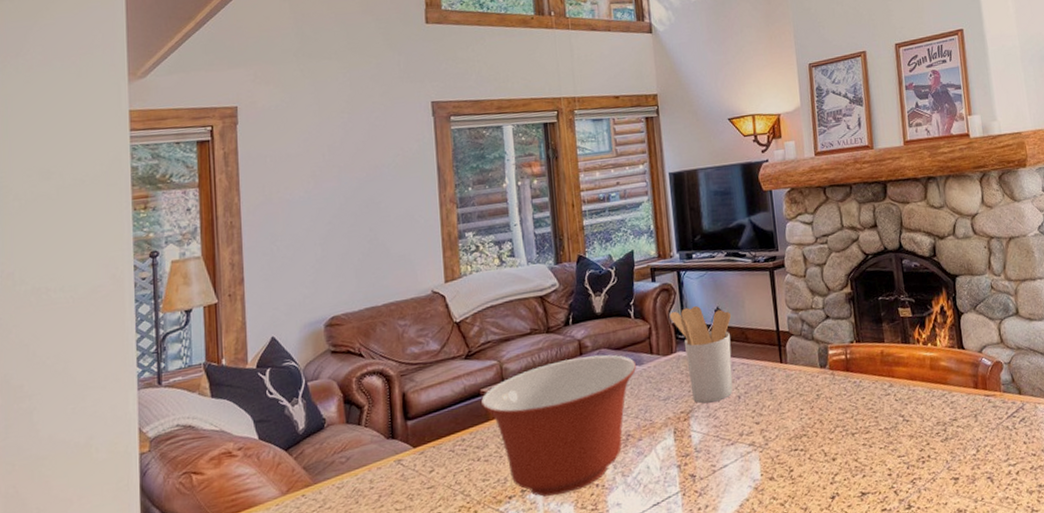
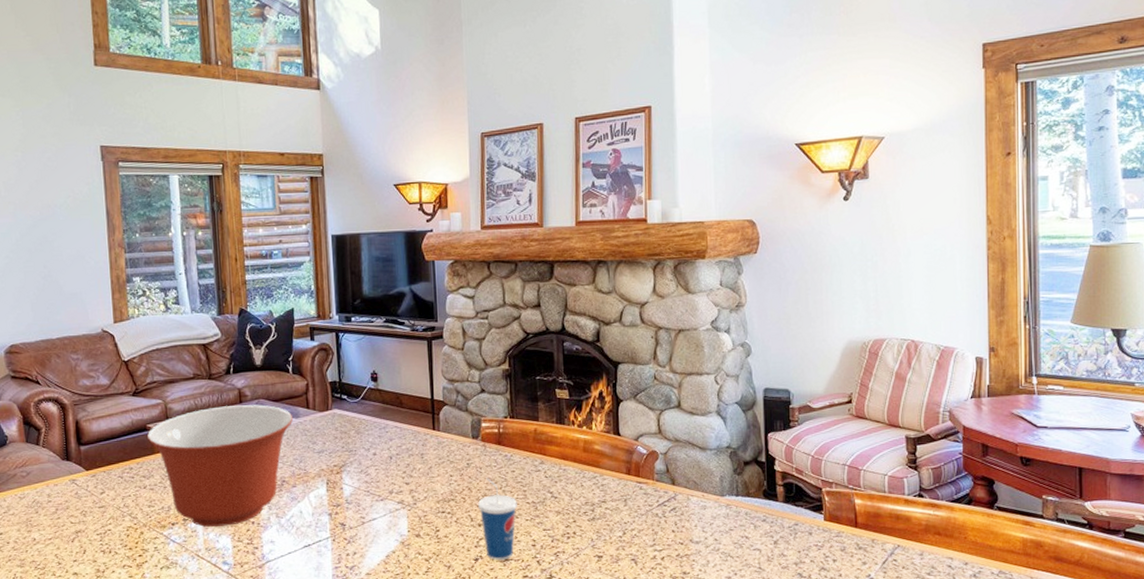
utensil holder: present [669,306,733,404] -> none [326,368,387,460]
cup: none [831,407,870,496] -> present [478,478,517,560]

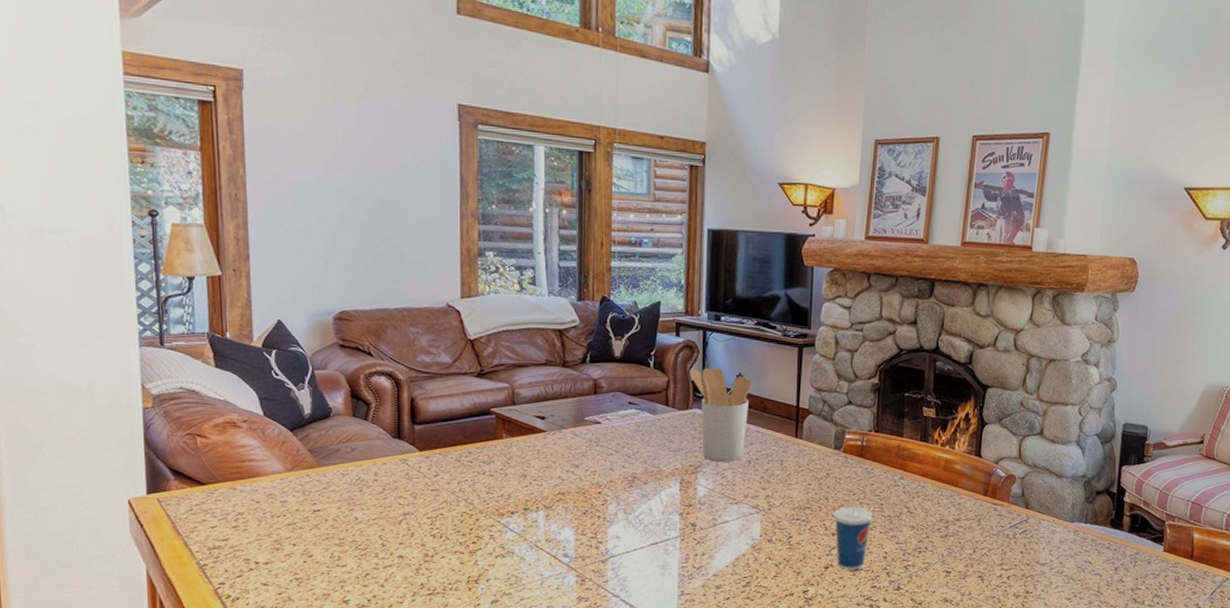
mixing bowl: present [146,404,294,528] -> none [489,396,651,519]
utensil holder: none [326,368,387,460] -> present [689,368,753,462]

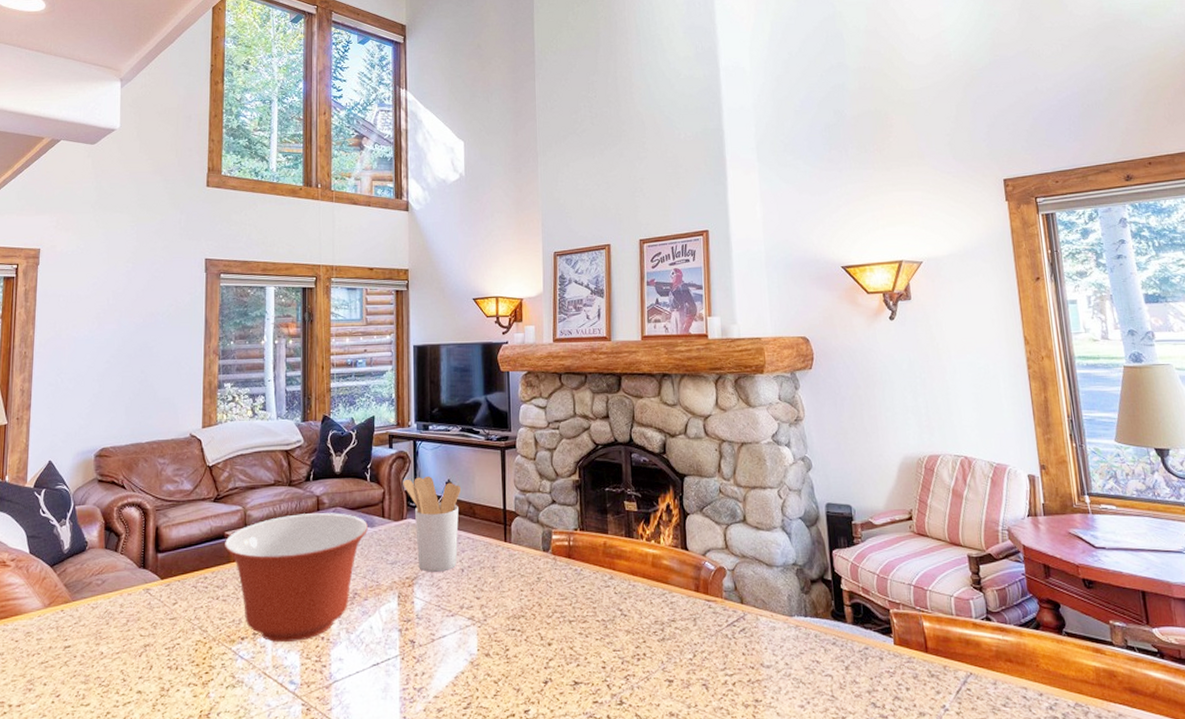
mixing bowl: none [489,396,651,519] -> present [224,513,369,643]
cup: present [834,489,873,569] -> none [548,593,587,683]

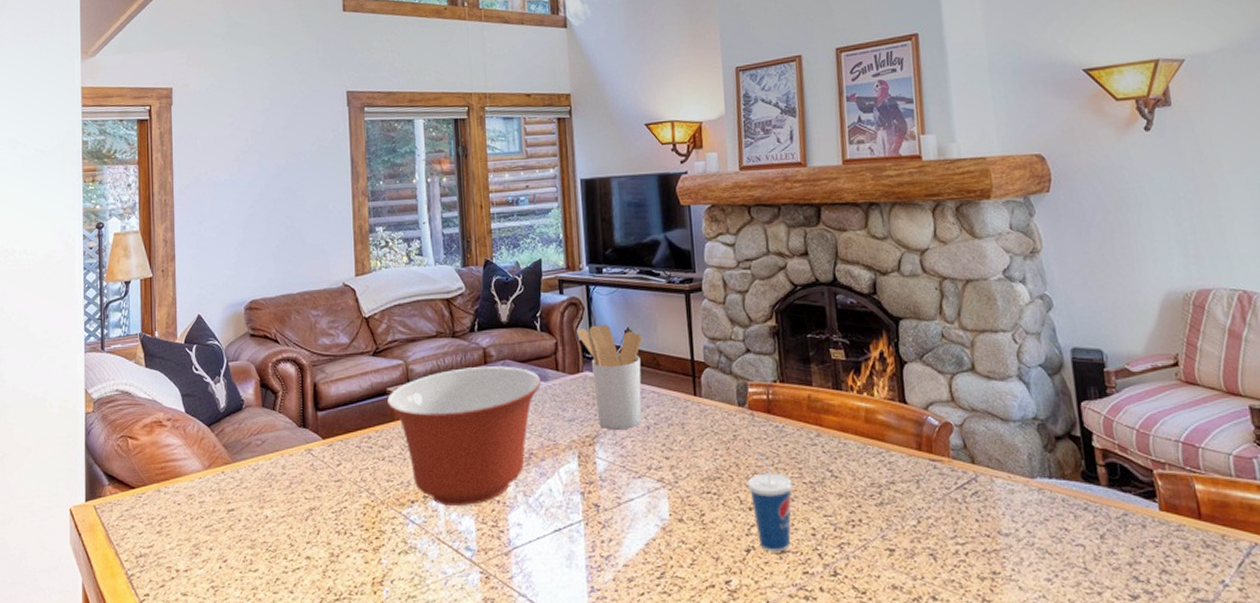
cup: none [548,593,587,683] -> present [748,452,793,552]

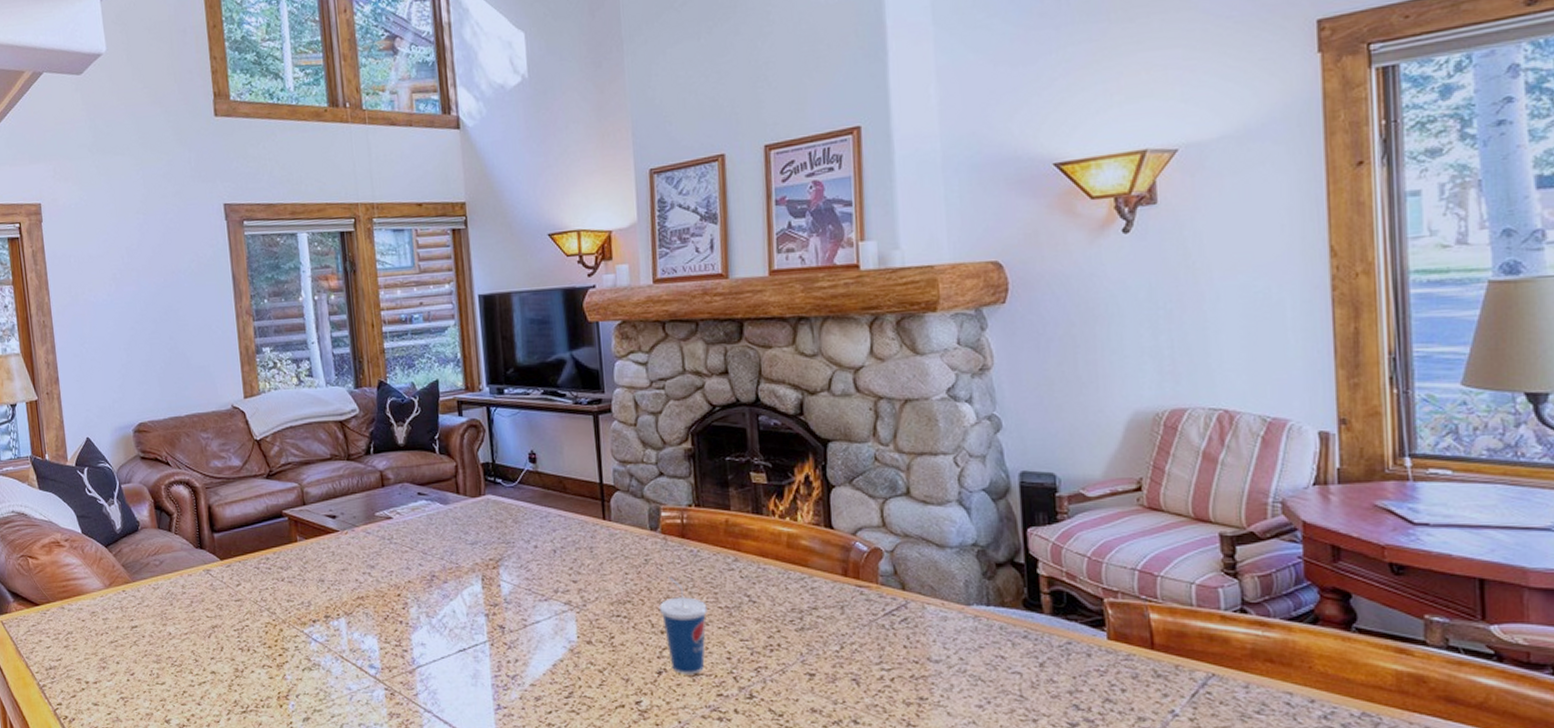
mixing bowl: present [386,366,542,507] -> none [283,489,442,626]
utensil holder: present [577,325,643,430] -> none [477,447,548,553]

